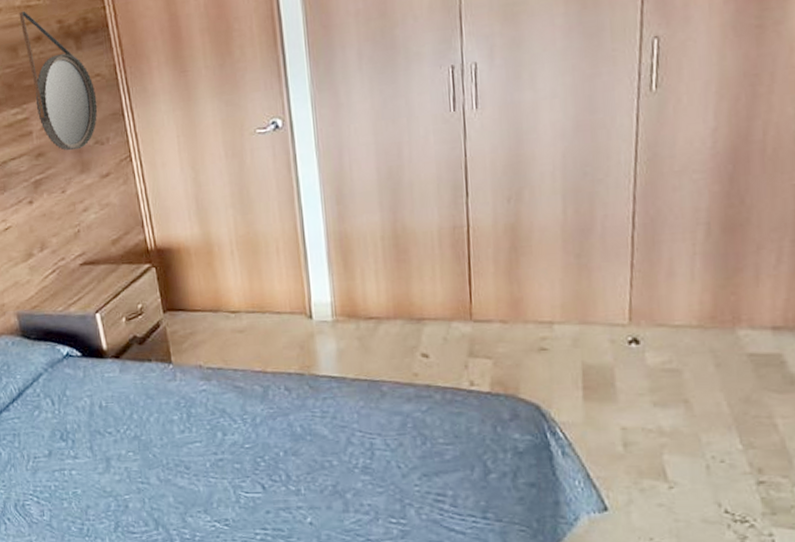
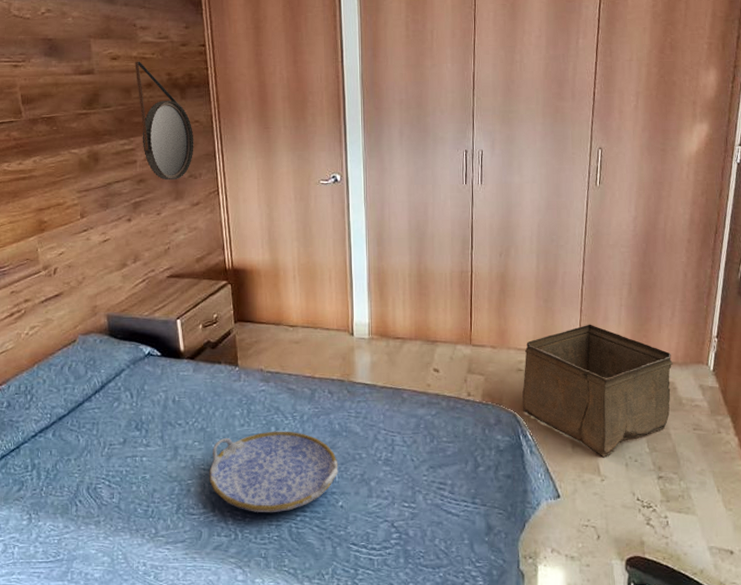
serving tray: none [148,436,304,532] -> present [209,431,339,513]
storage bin: none [548,282,779,458] -> present [522,324,673,458]

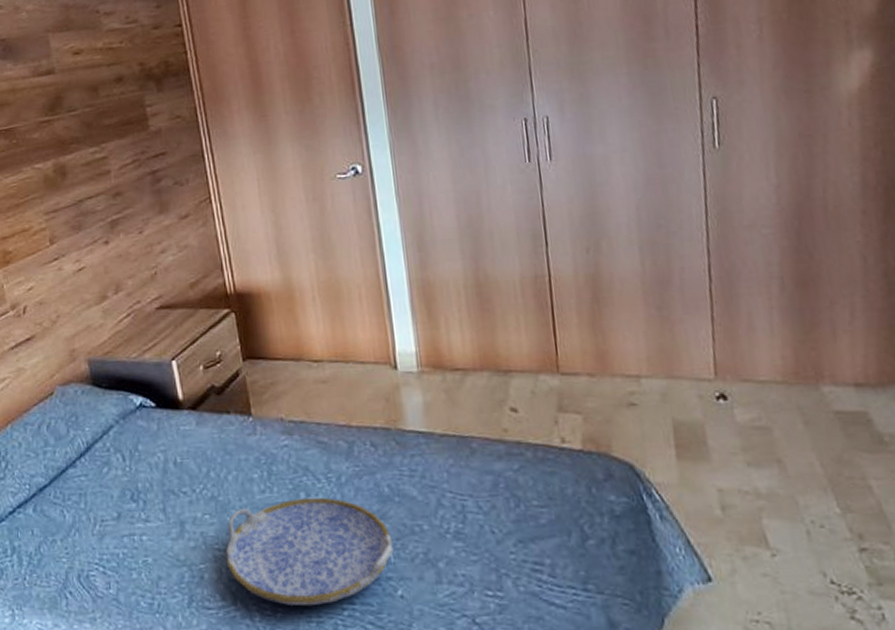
home mirror: present [135,61,194,180] -> none [100,52,178,191]
storage bin: present [522,324,673,458] -> none [636,336,867,523]

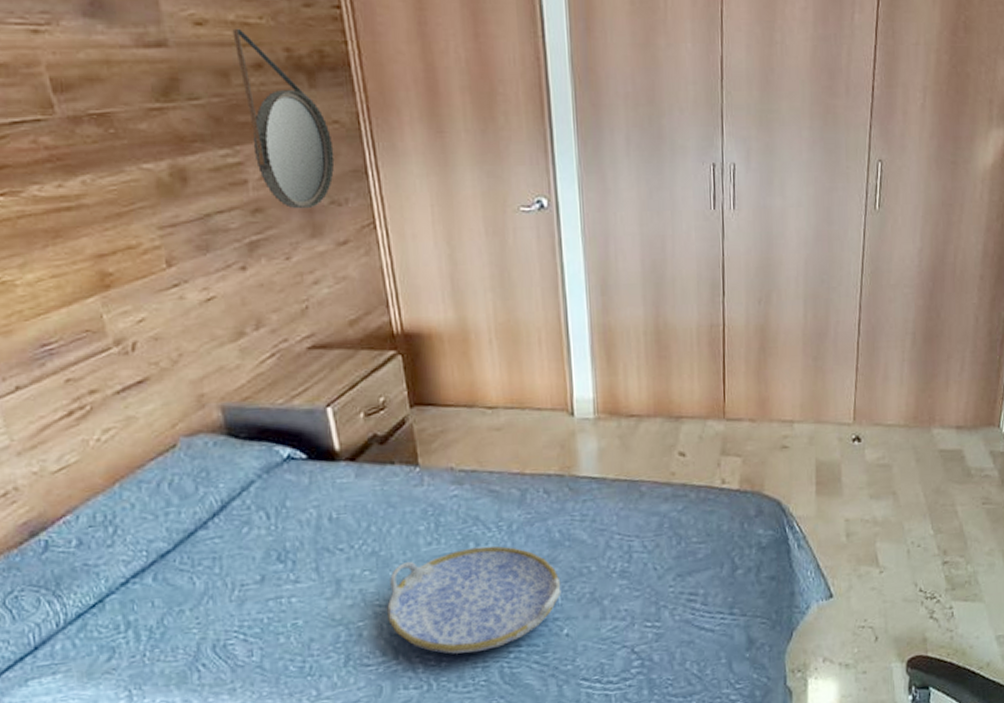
home mirror: none [100,52,178,191] -> present [232,28,335,209]

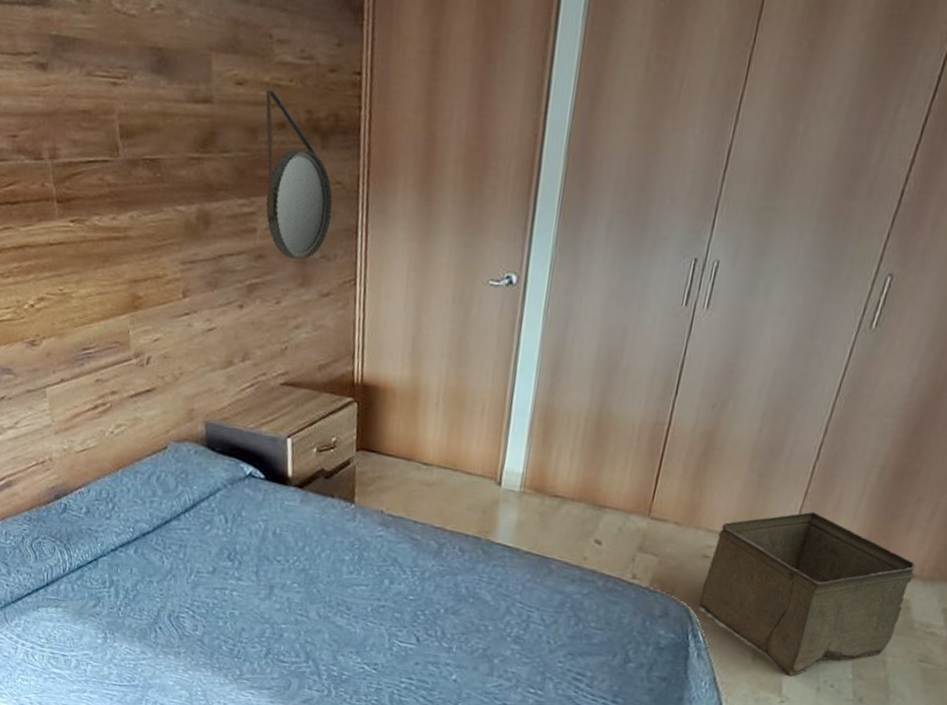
serving tray: present [387,545,562,654] -> none [305,583,459,676]
storage bin: none [788,385,961,545] -> present [699,511,916,676]

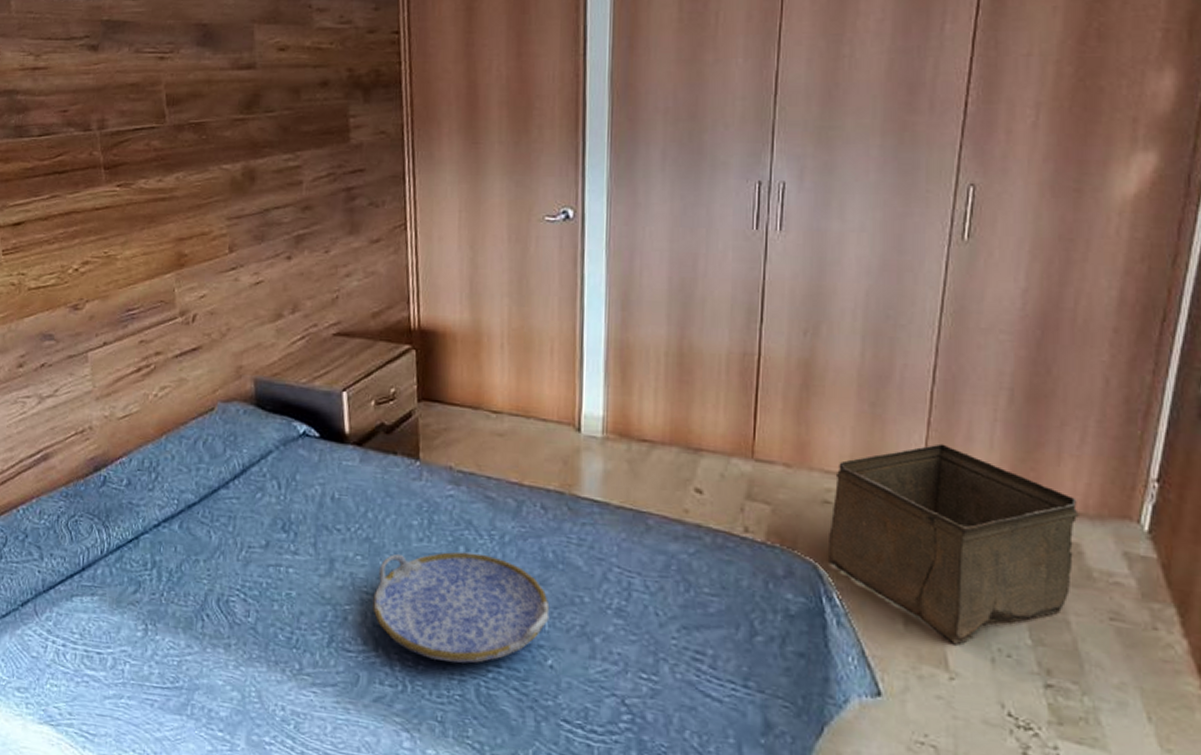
home mirror: present [265,89,333,261] -> none [307,52,378,209]
serving tray: none [305,583,459,676] -> present [373,552,550,664]

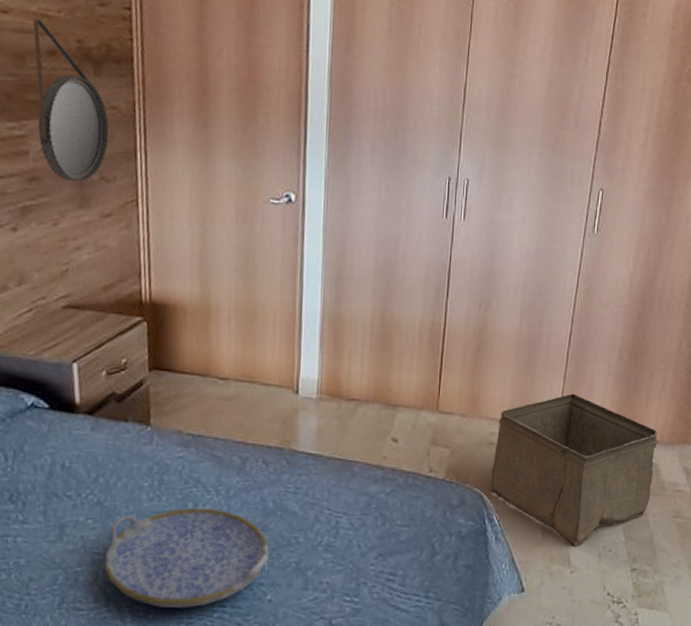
home mirror: none [307,52,378,209] -> present [33,18,109,182]

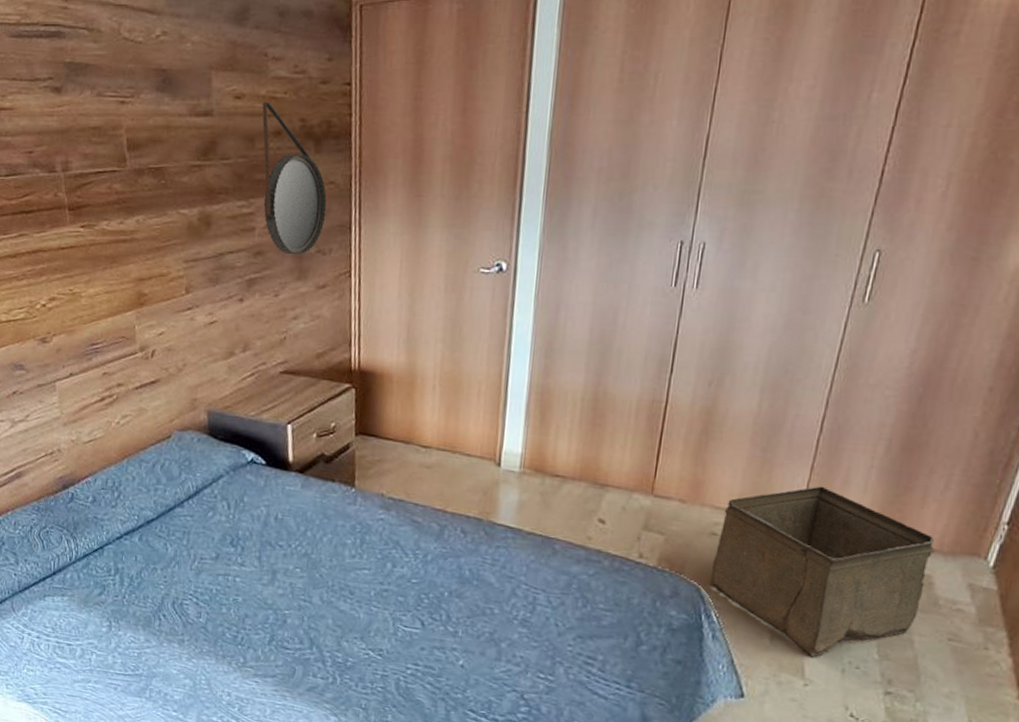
serving tray: present [104,508,270,609] -> none [309,567,464,662]

